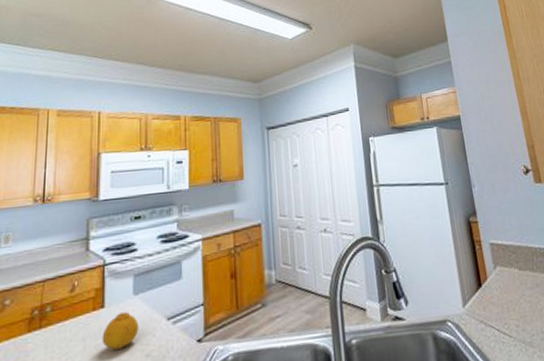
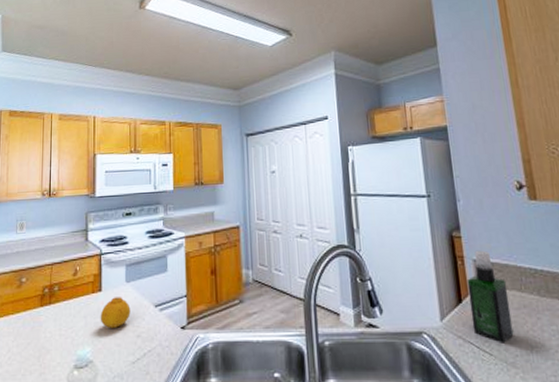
spray bottle: none [485,233,530,324] -> present [467,250,514,343]

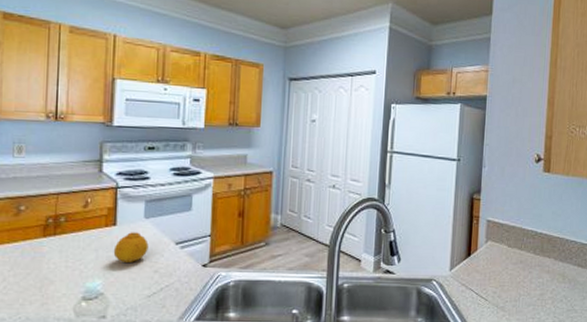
spray bottle: present [467,250,514,343] -> none [475,212,511,291]

